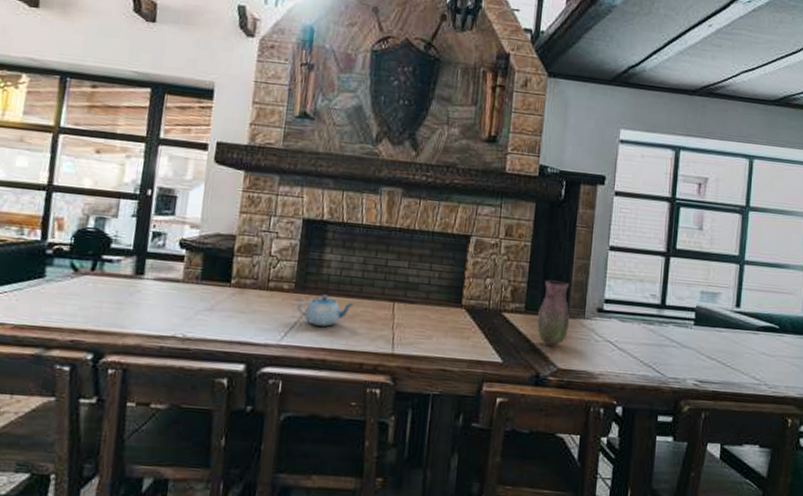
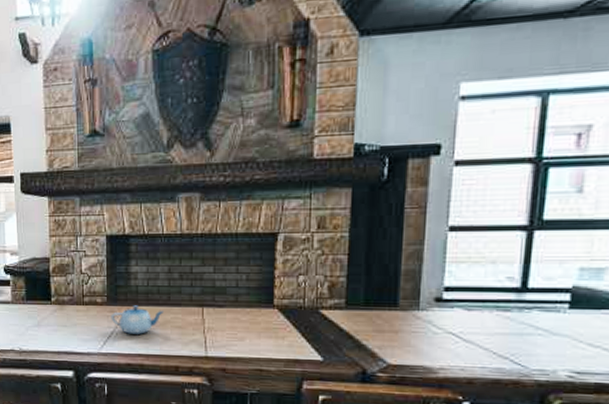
vase: present [536,280,570,346] -> none [360,271,401,341]

